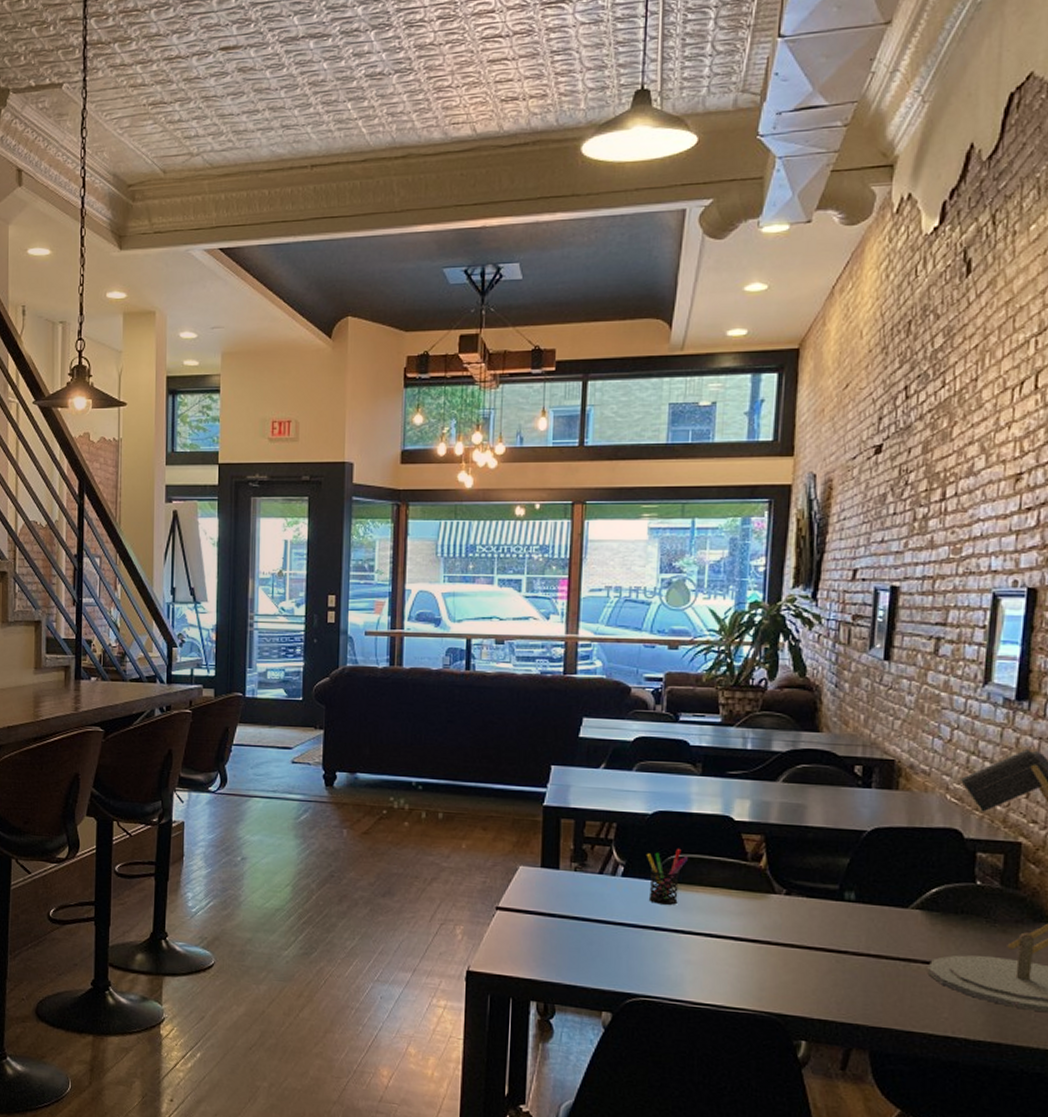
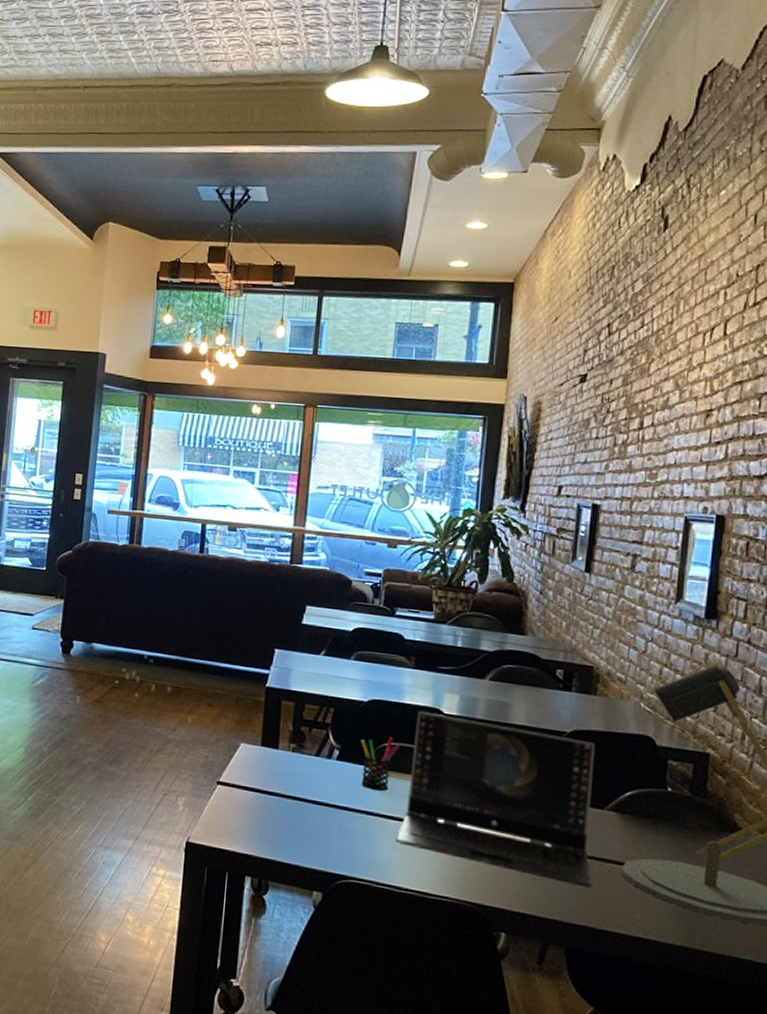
laptop computer: none [686,819,897,990] -> present [395,710,595,889]

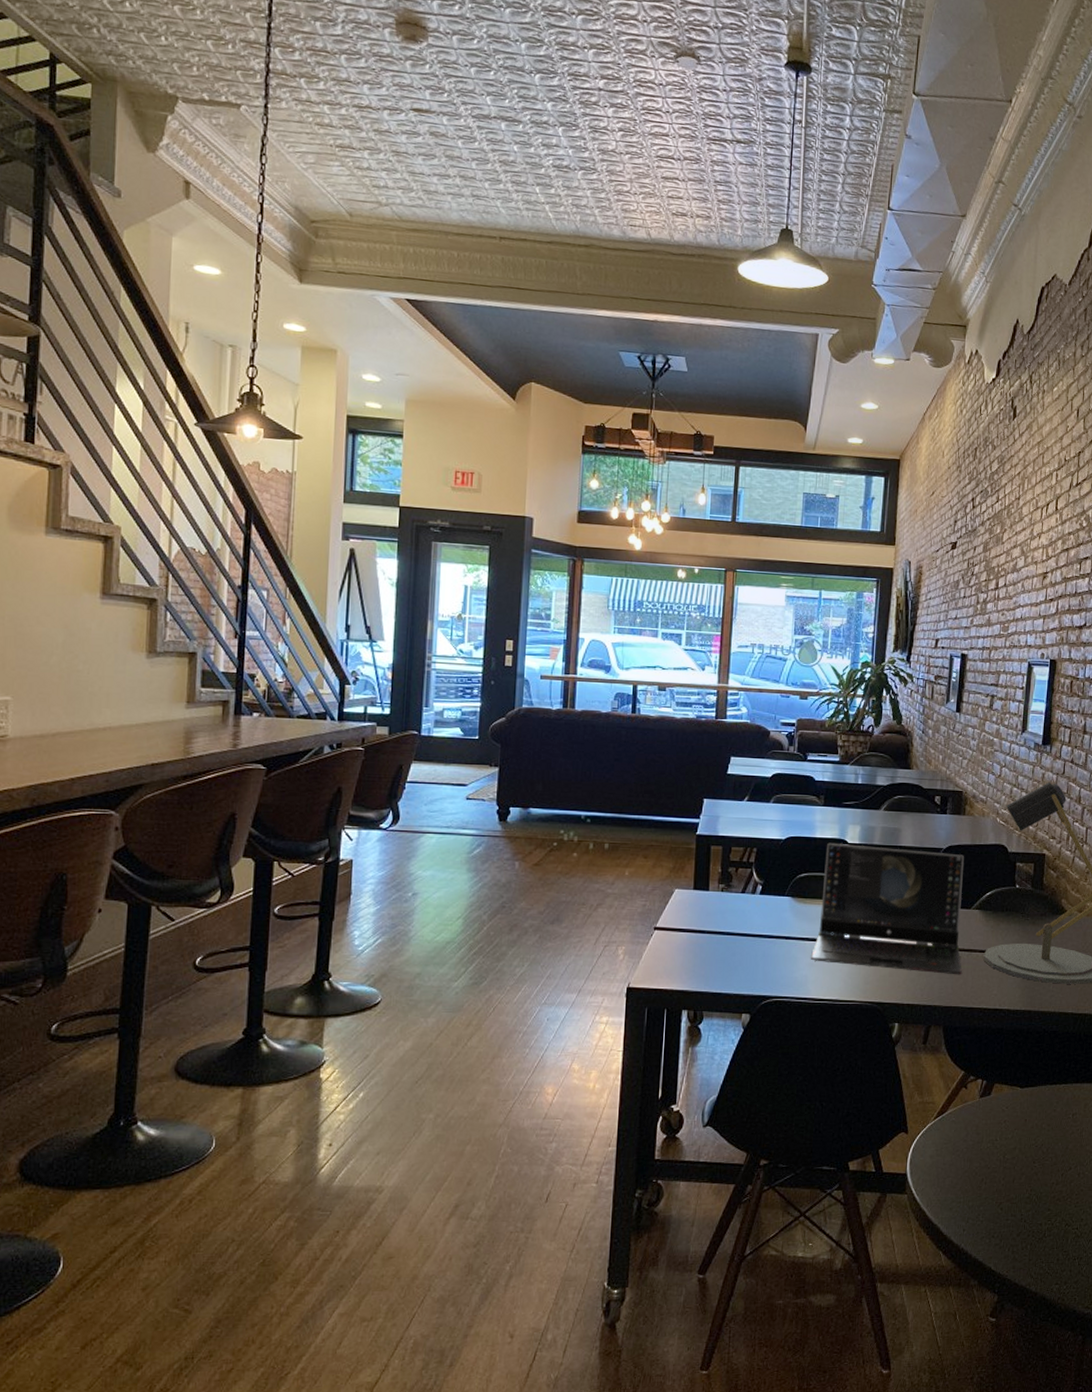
pen holder: present [361,737,399,791] -> none [780,869,812,917]

